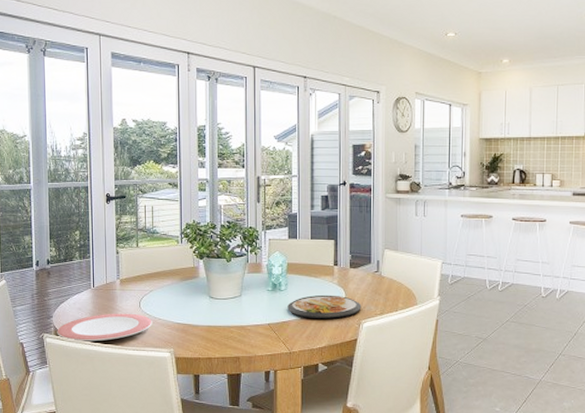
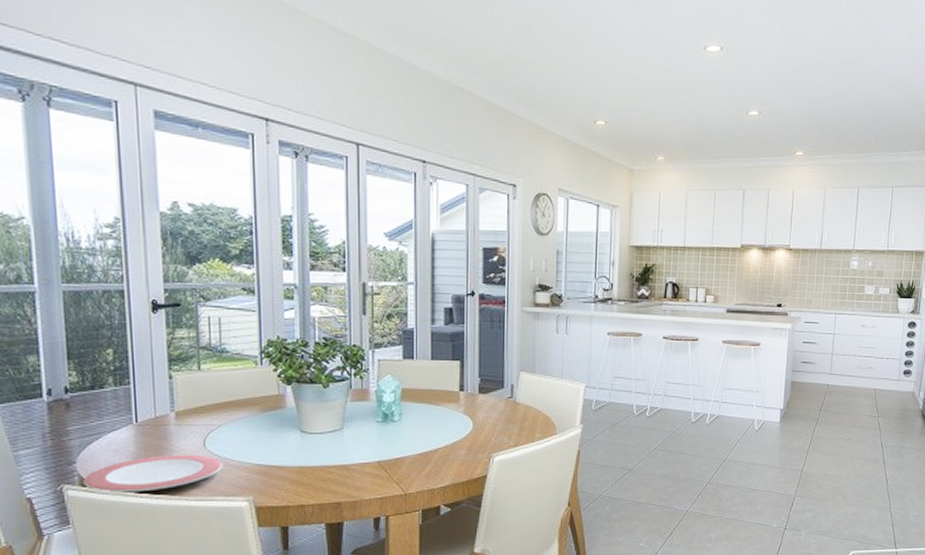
dish: present [287,294,362,319] -> none [402,425,492,453]

